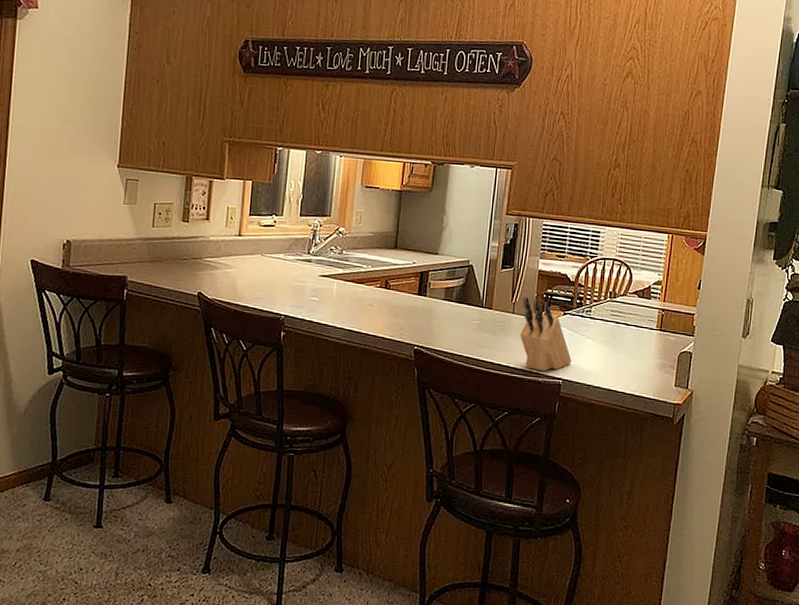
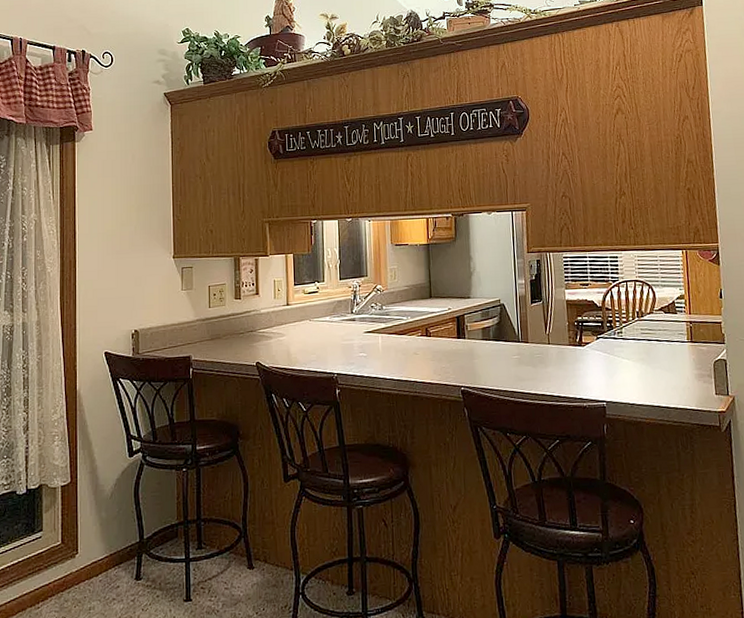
knife block: present [520,297,572,372] -> none [556,327,612,396]

